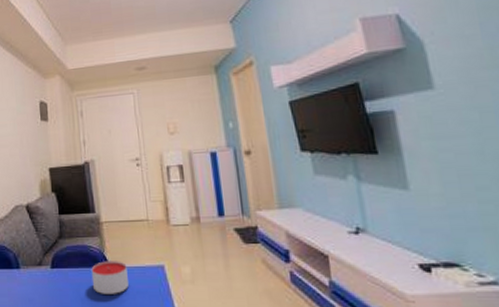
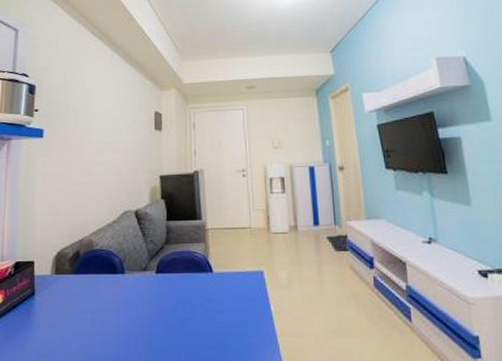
candle: present [91,261,129,294] -> none [195,266,229,299]

